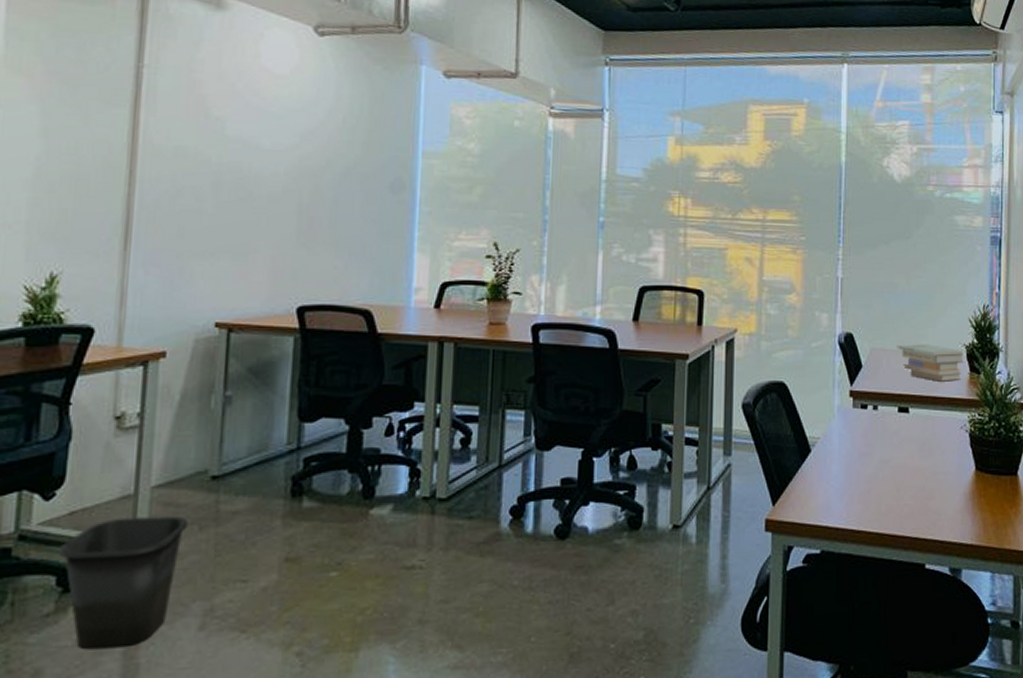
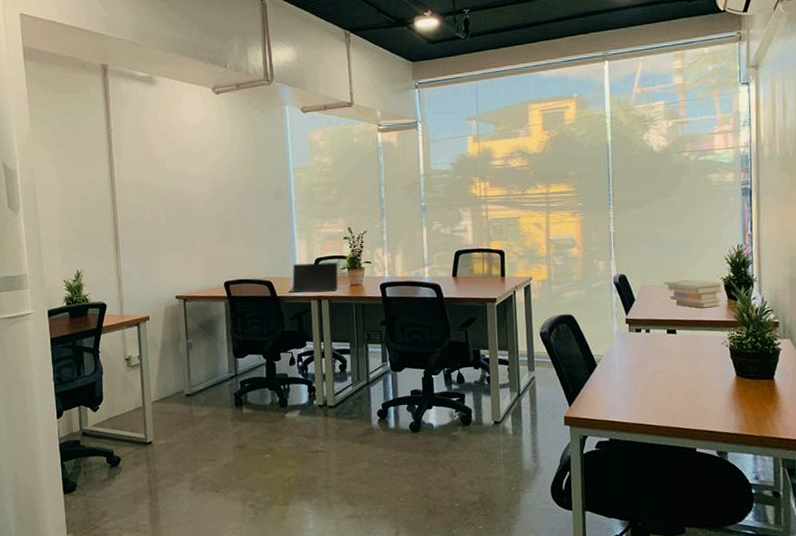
waste bin: present [58,515,188,650] -> none [105,420,176,501]
laptop: none [396,289,474,331] -> present [288,262,338,293]

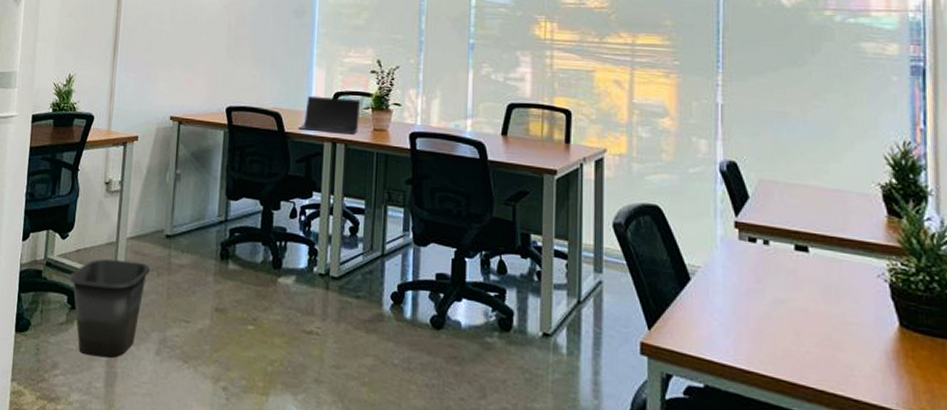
waste bin: none [105,420,176,501] -> present [69,258,150,358]
books: present [663,279,722,308] -> none [791,177,879,223]

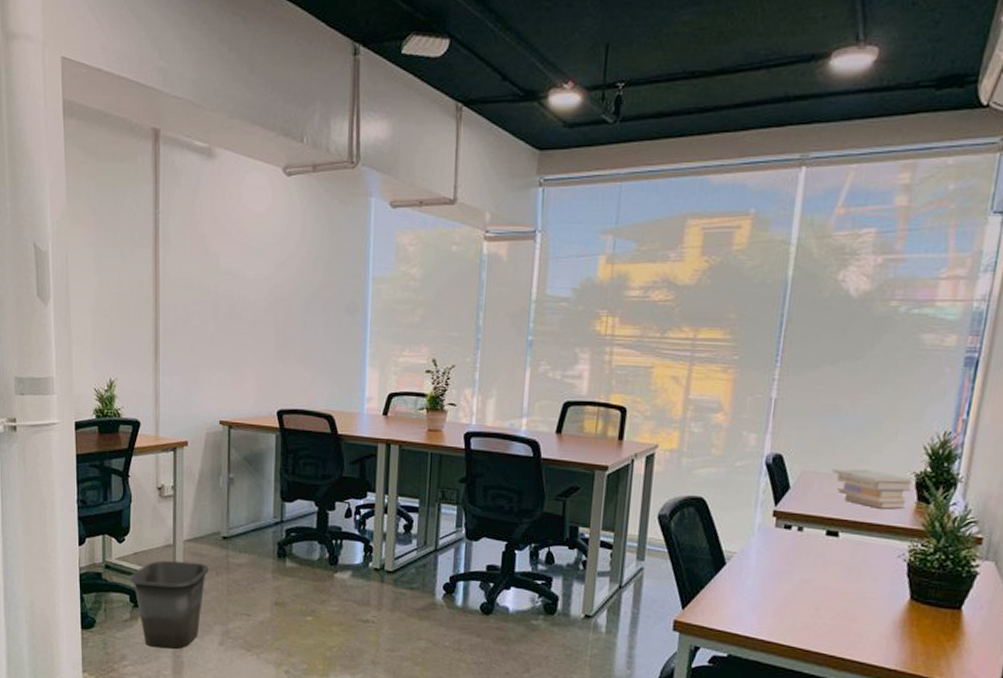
laptop: present [299,96,361,135] -> none [352,398,416,436]
books: none [791,177,879,223] -> present [832,468,913,509]

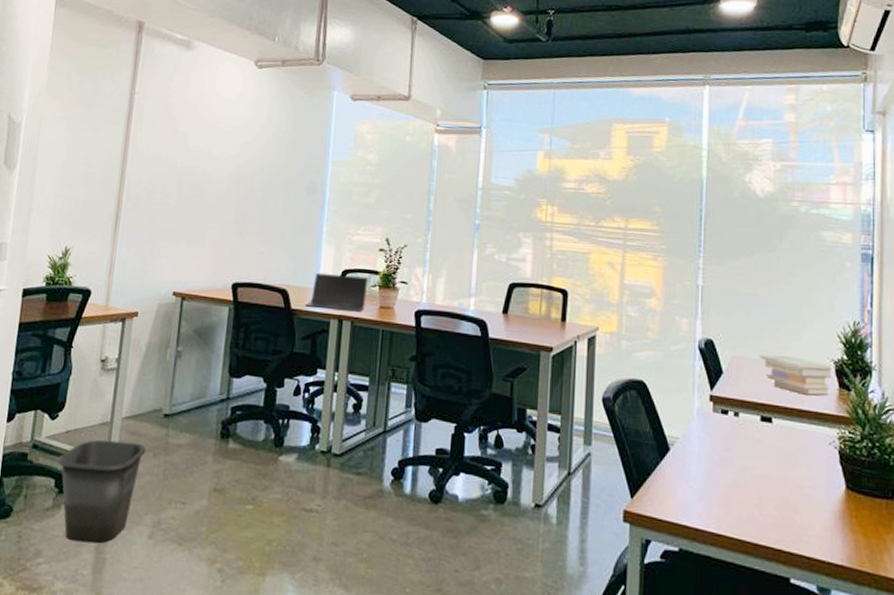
laptop: none [352,398,416,436] -> present [305,273,369,312]

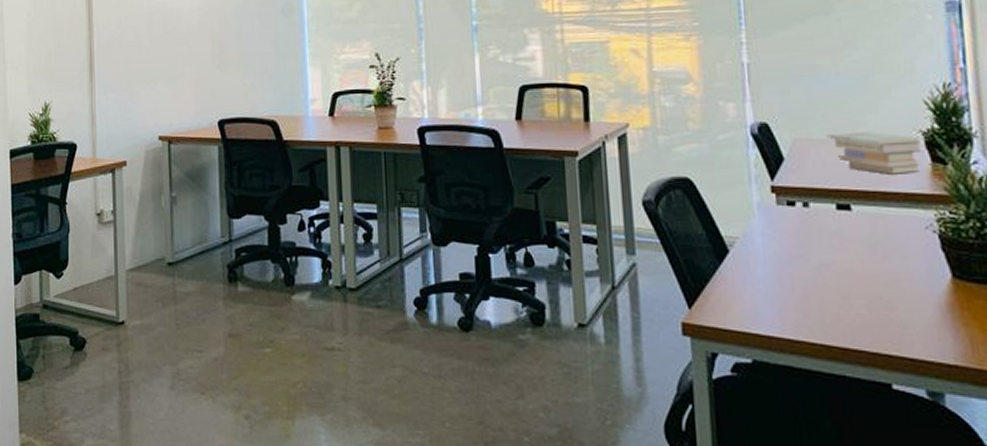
waste bin: present [57,439,146,544] -> none [69,294,155,398]
laptop: present [305,273,369,312] -> none [298,98,362,137]

